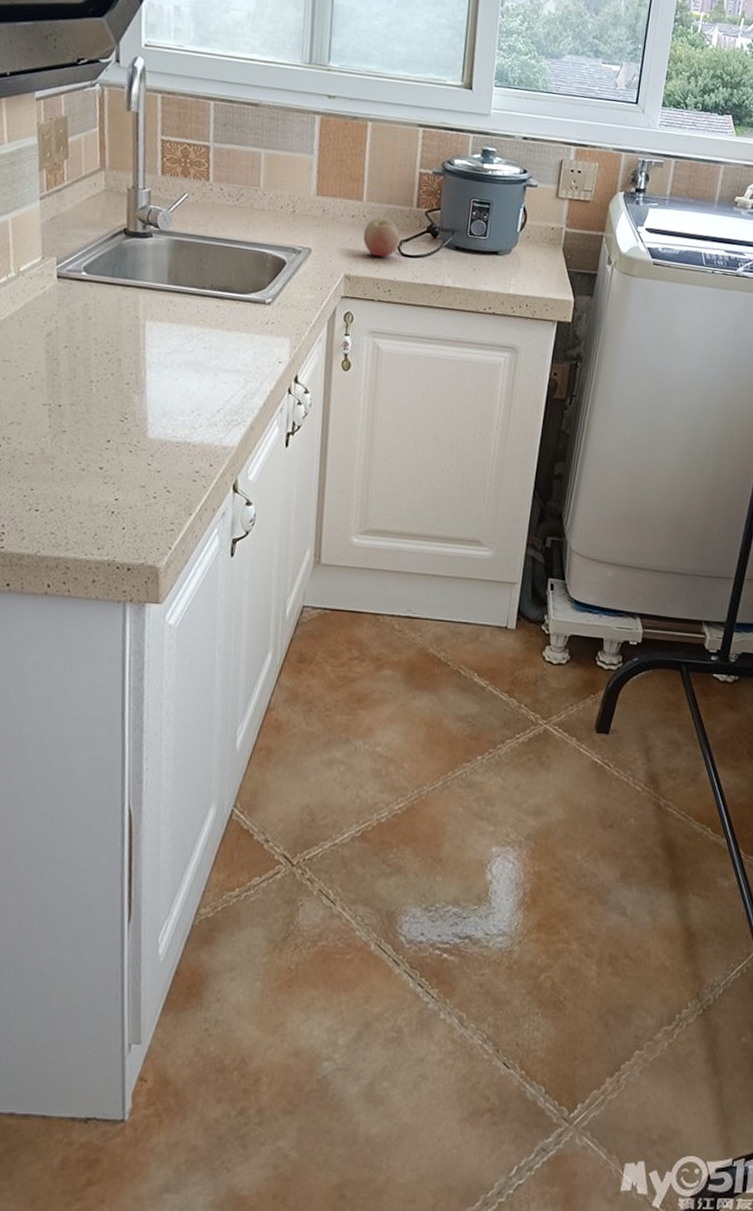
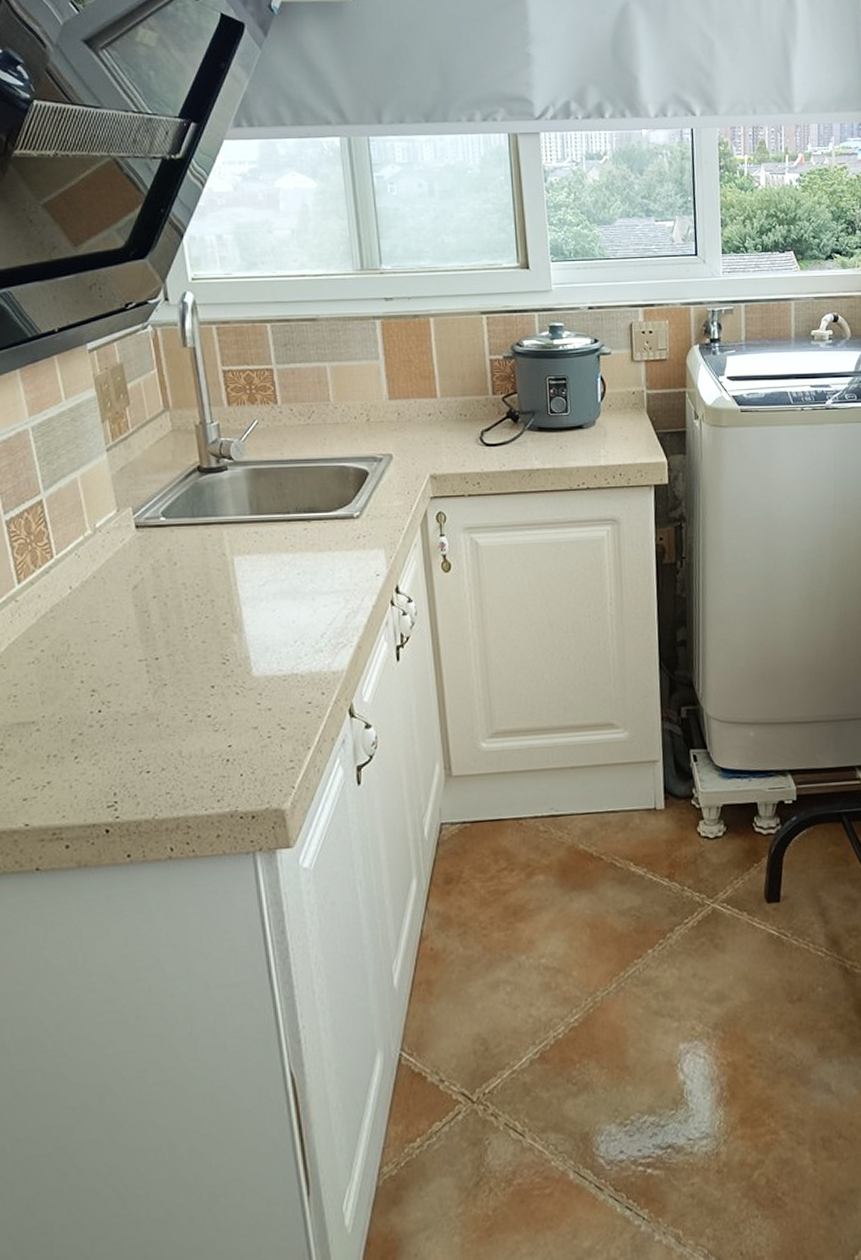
fruit: present [363,217,400,258] -> none [442,411,480,452]

